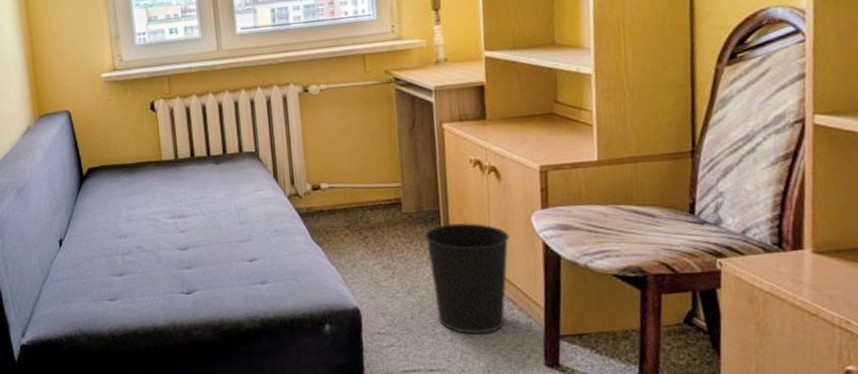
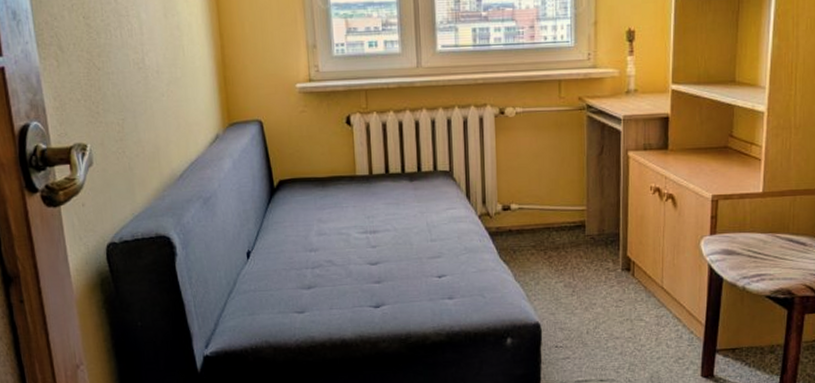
wastebasket: present [424,223,510,334] -> none [604,245,680,348]

